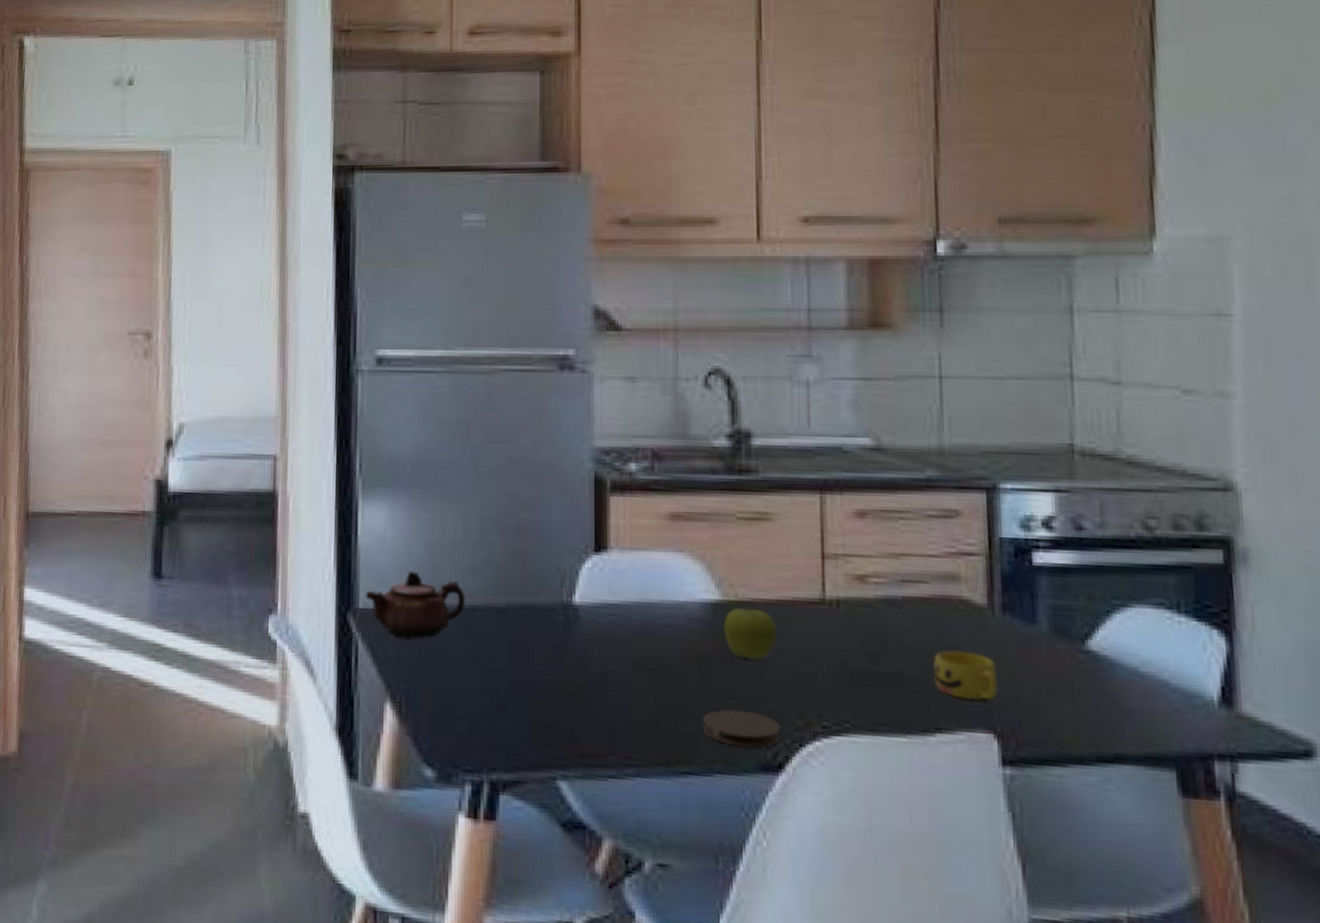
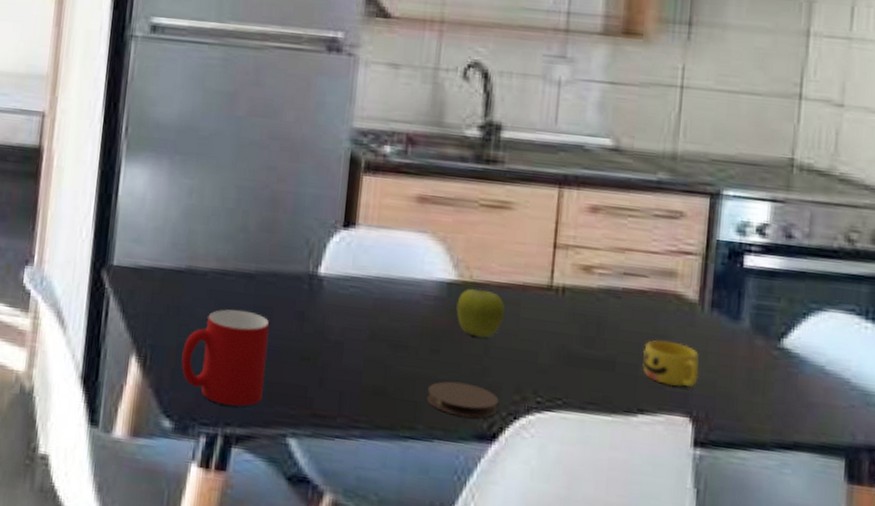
teapot: present [365,571,466,639] -> none [120,233,217,298]
cup: none [438,646,528,750] -> present [181,309,270,407]

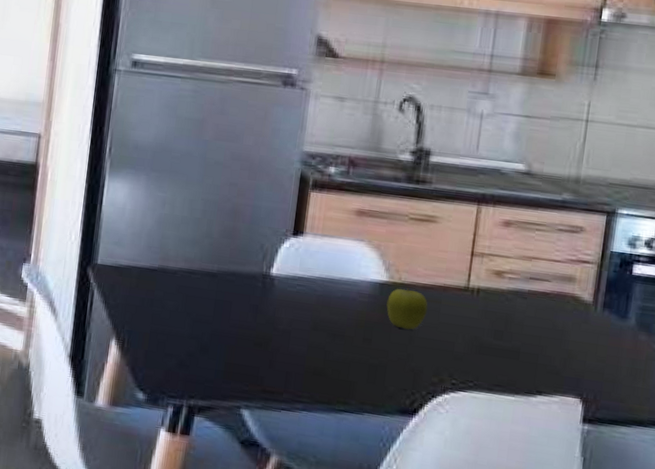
cup: present [181,309,270,407] -> none [153,302,229,383]
coaster: present [426,381,499,418] -> none [359,365,420,396]
cup: present [642,339,700,388] -> none [542,333,591,374]

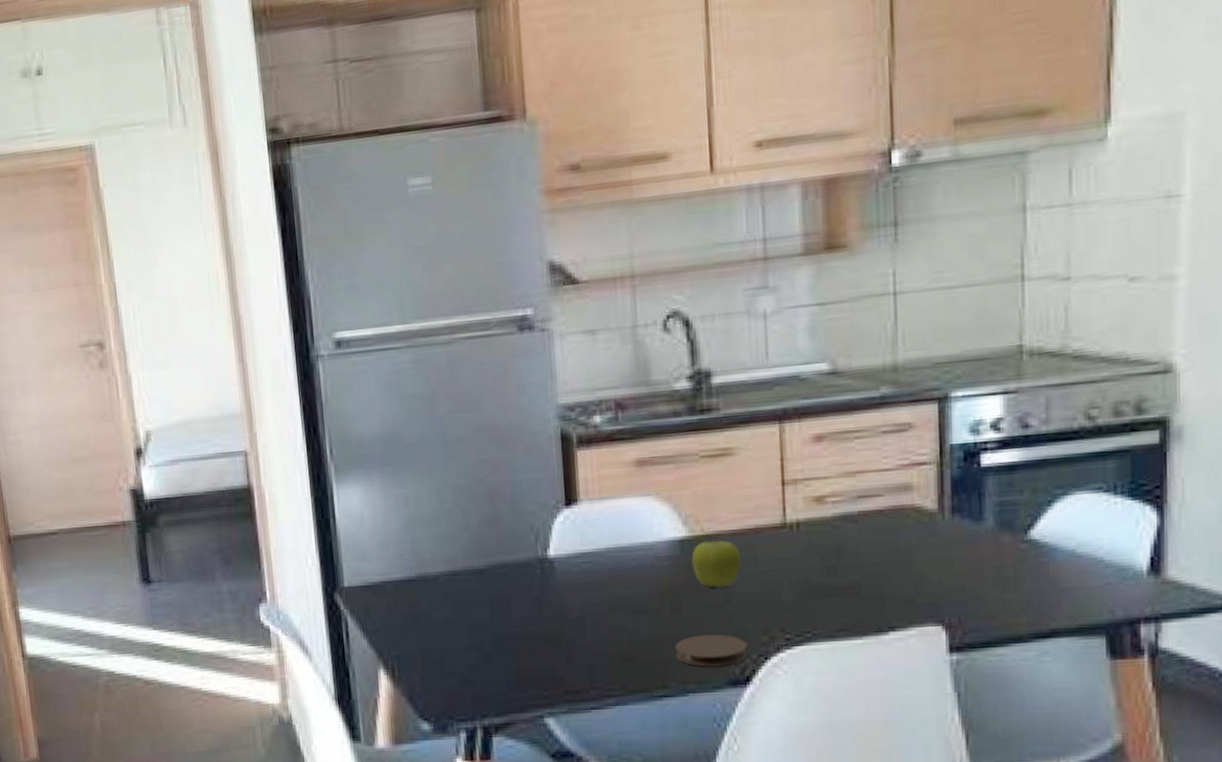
coaster: none [359,365,420,396] -> present [674,634,748,667]

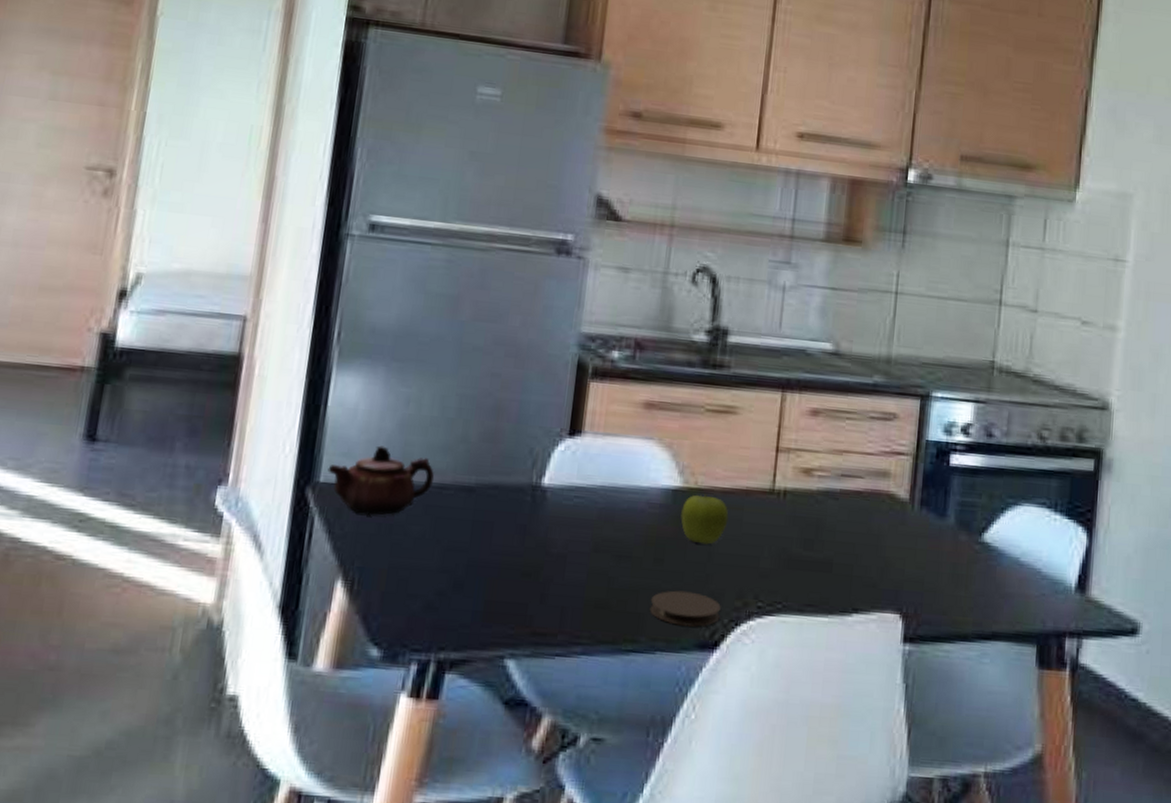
teapot: none [349,545,446,609] -> present [327,445,435,515]

